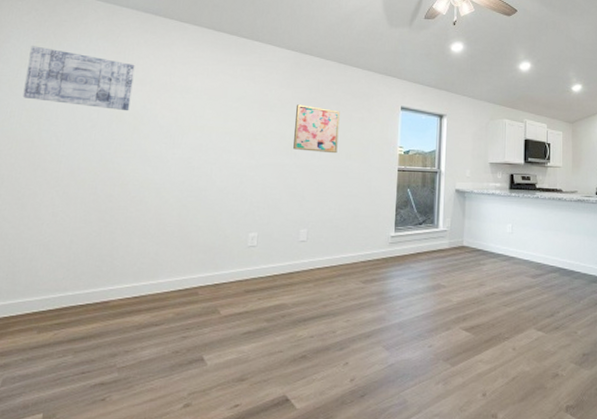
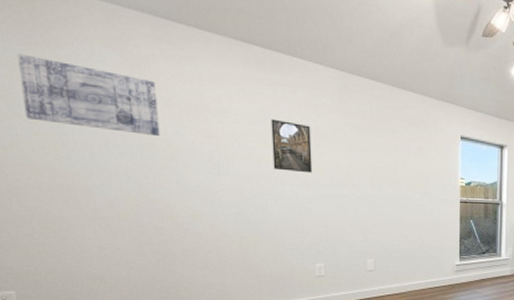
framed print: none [223,94,262,143] -> present [271,119,313,173]
wall art: present [293,104,340,154] -> none [350,132,397,185]

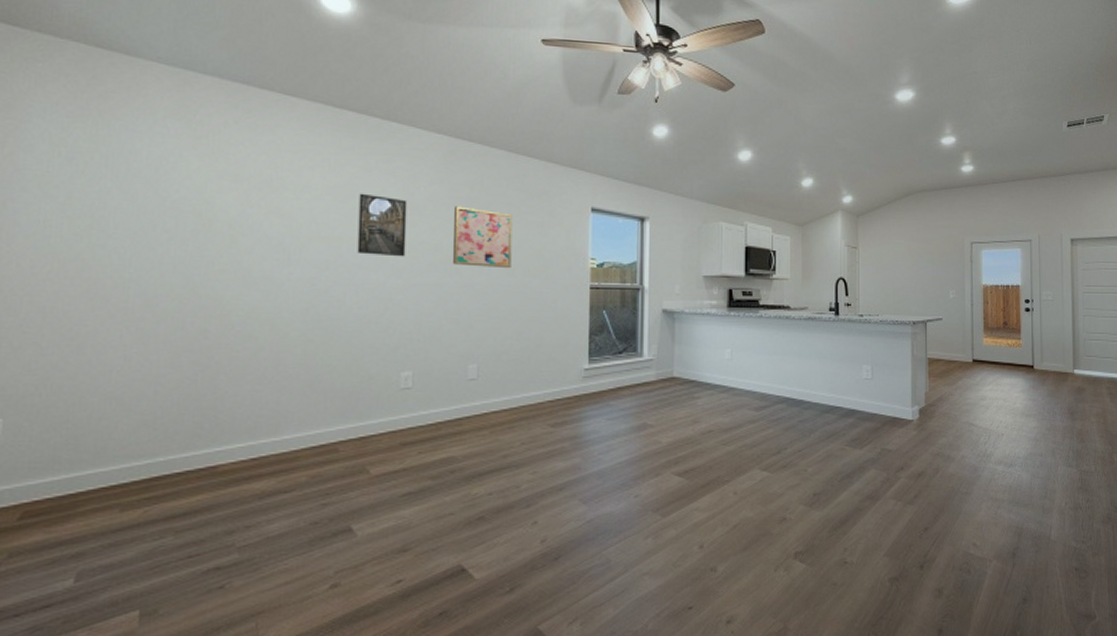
wall art: present [17,54,160,137] -> none [60,127,224,218]
wall art: none [350,132,397,185] -> present [453,206,513,269]

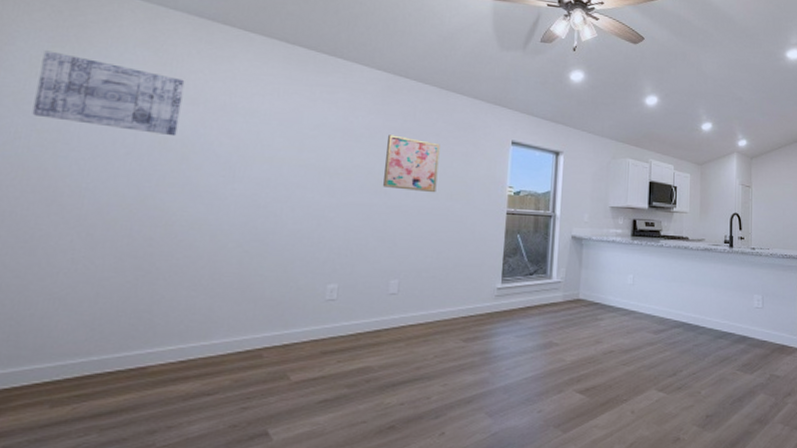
wall art: none [60,127,224,218] -> present [32,50,185,137]
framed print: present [357,193,408,257] -> none [296,119,346,179]

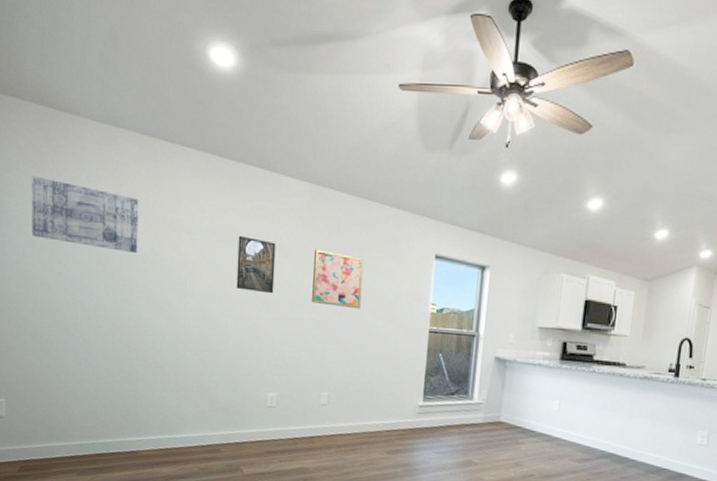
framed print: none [296,119,346,179] -> present [236,235,276,294]

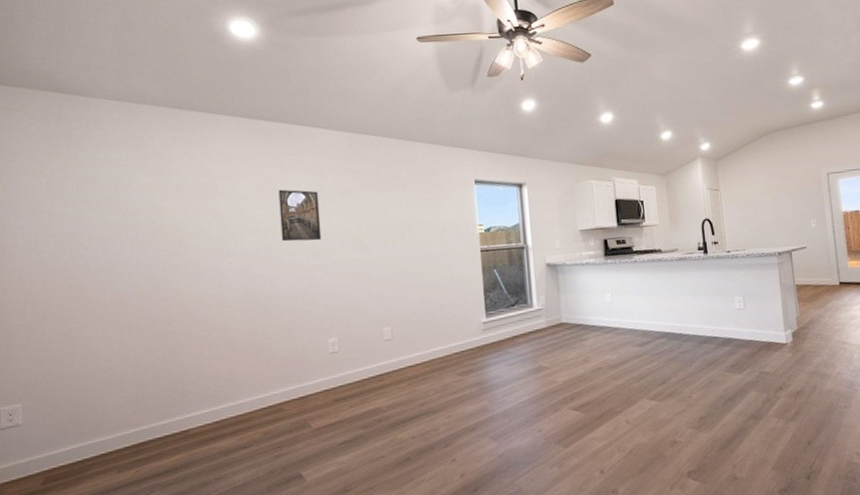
wall art: present [32,176,139,254] -> none [42,161,170,223]
wall art: present [312,249,364,309] -> none [358,191,411,243]

